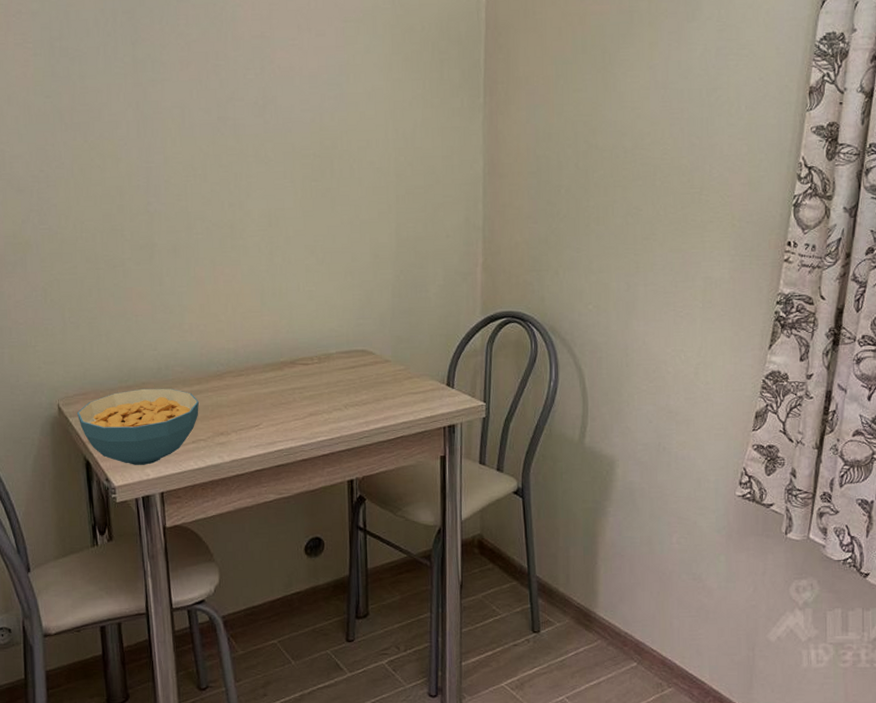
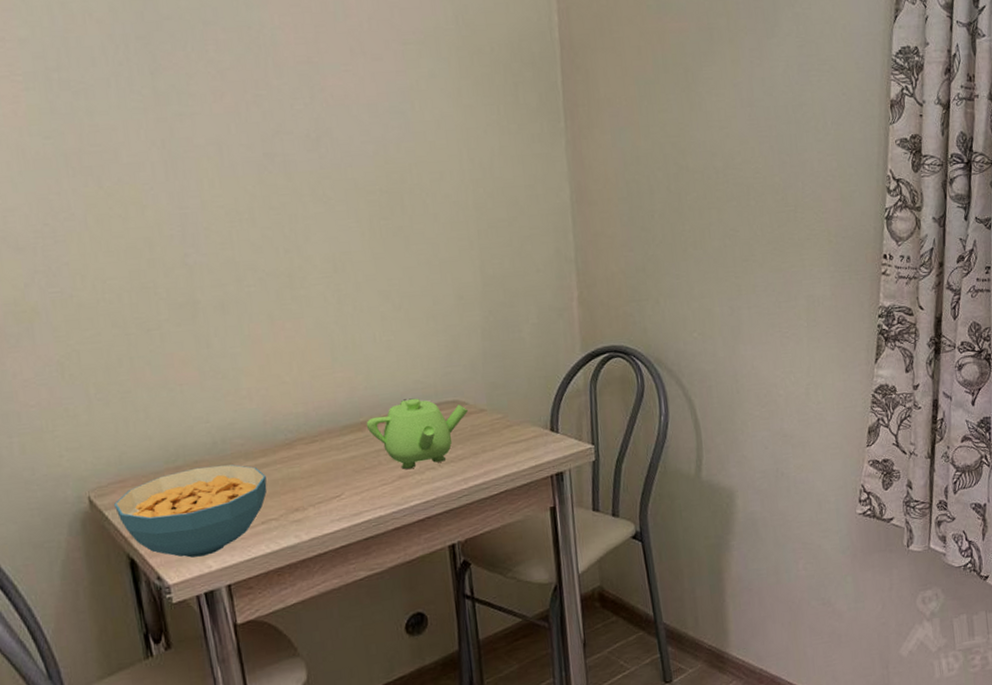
teapot: none [285,344,375,408] -> present [366,398,469,470]

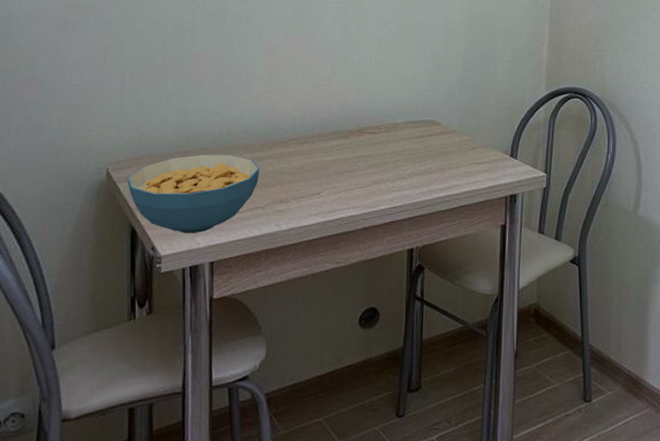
teapot: present [366,398,469,470] -> none [352,114,442,177]

